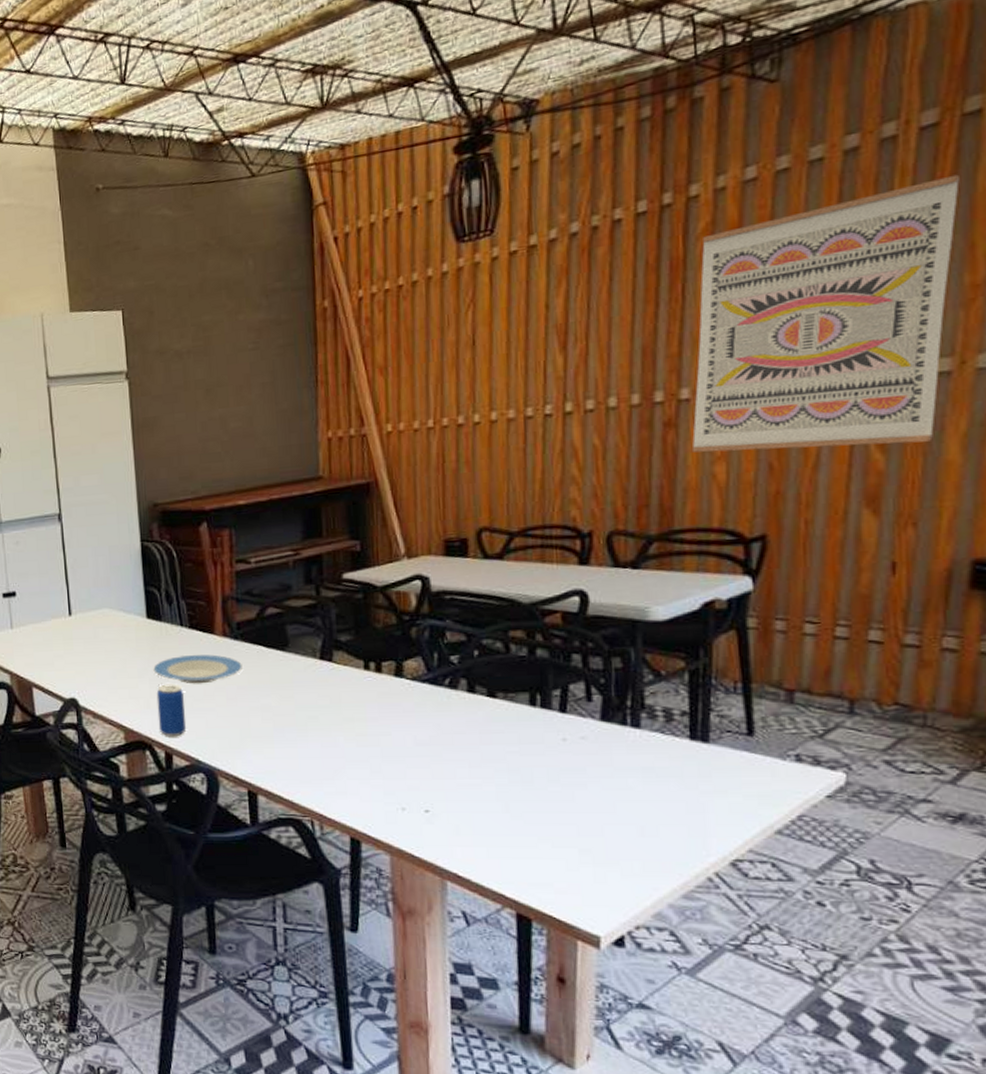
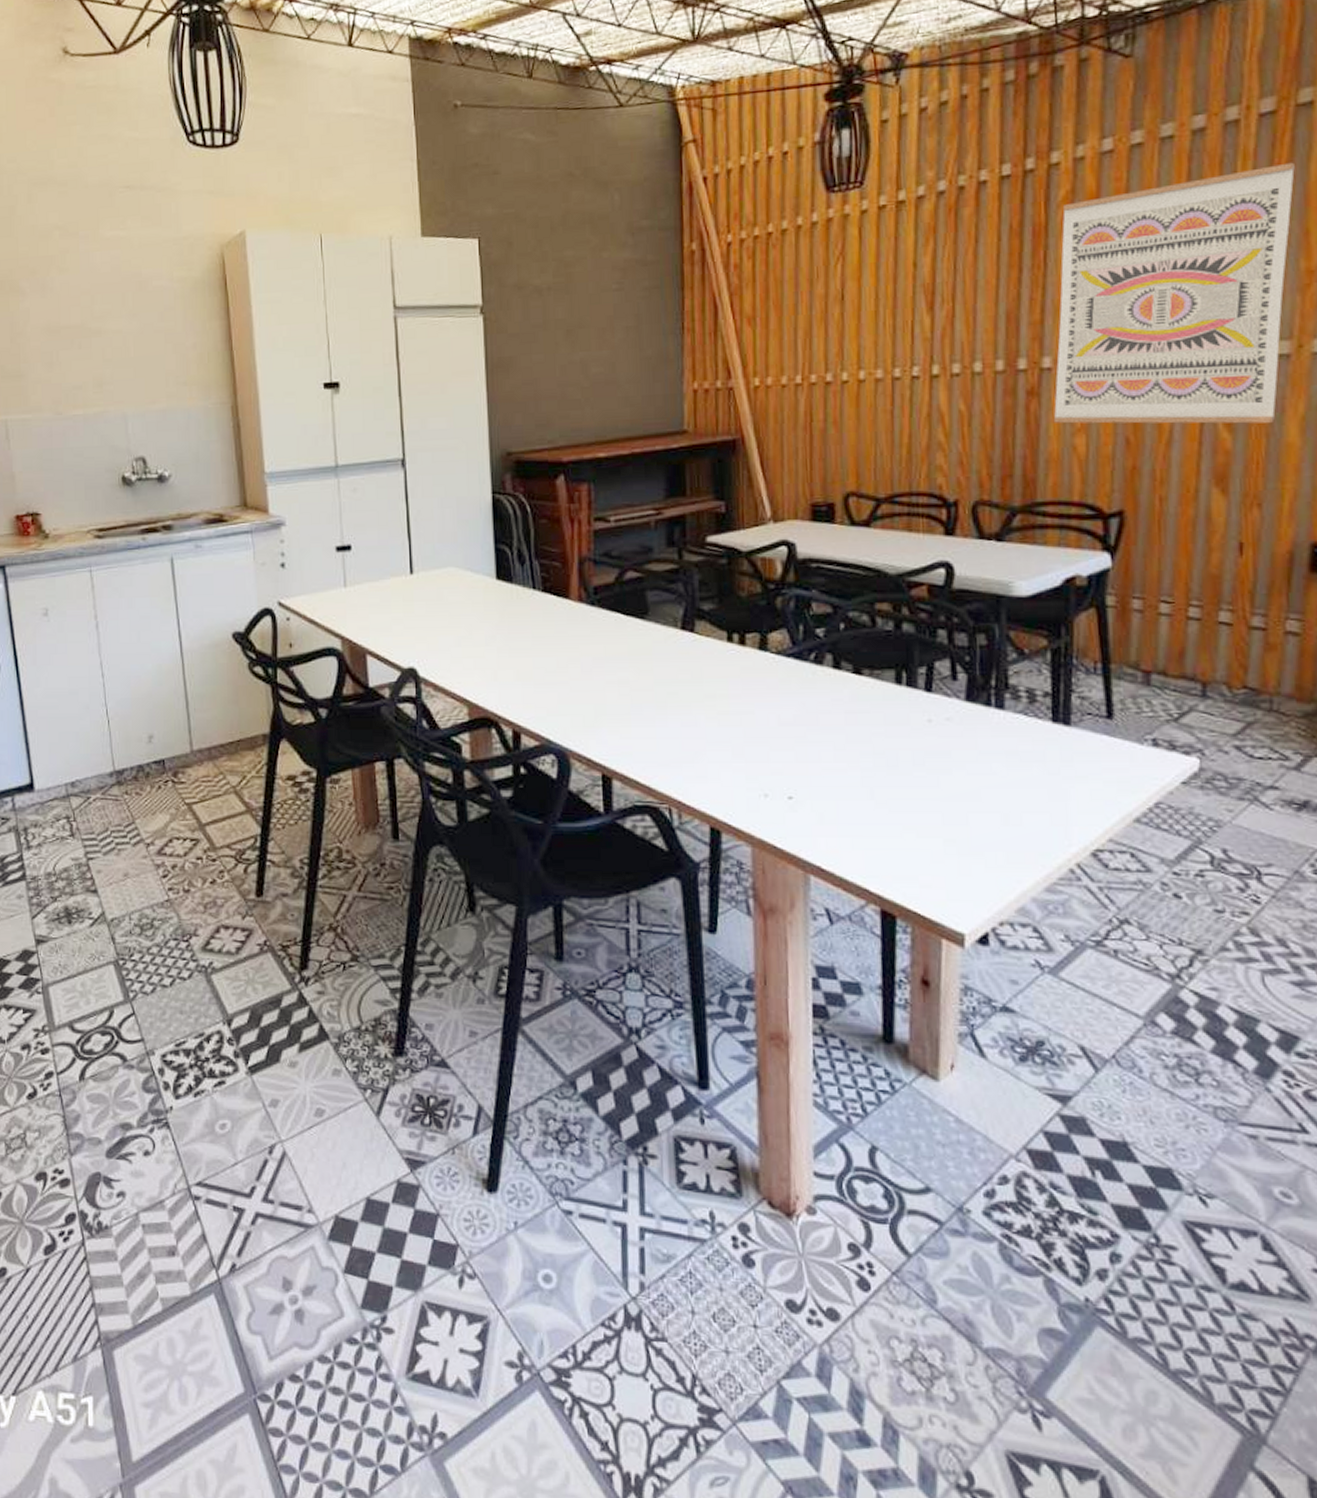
plate: present [153,654,242,684] -> none [502,622,599,654]
beverage can: present [156,684,187,737] -> none [505,653,537,714]

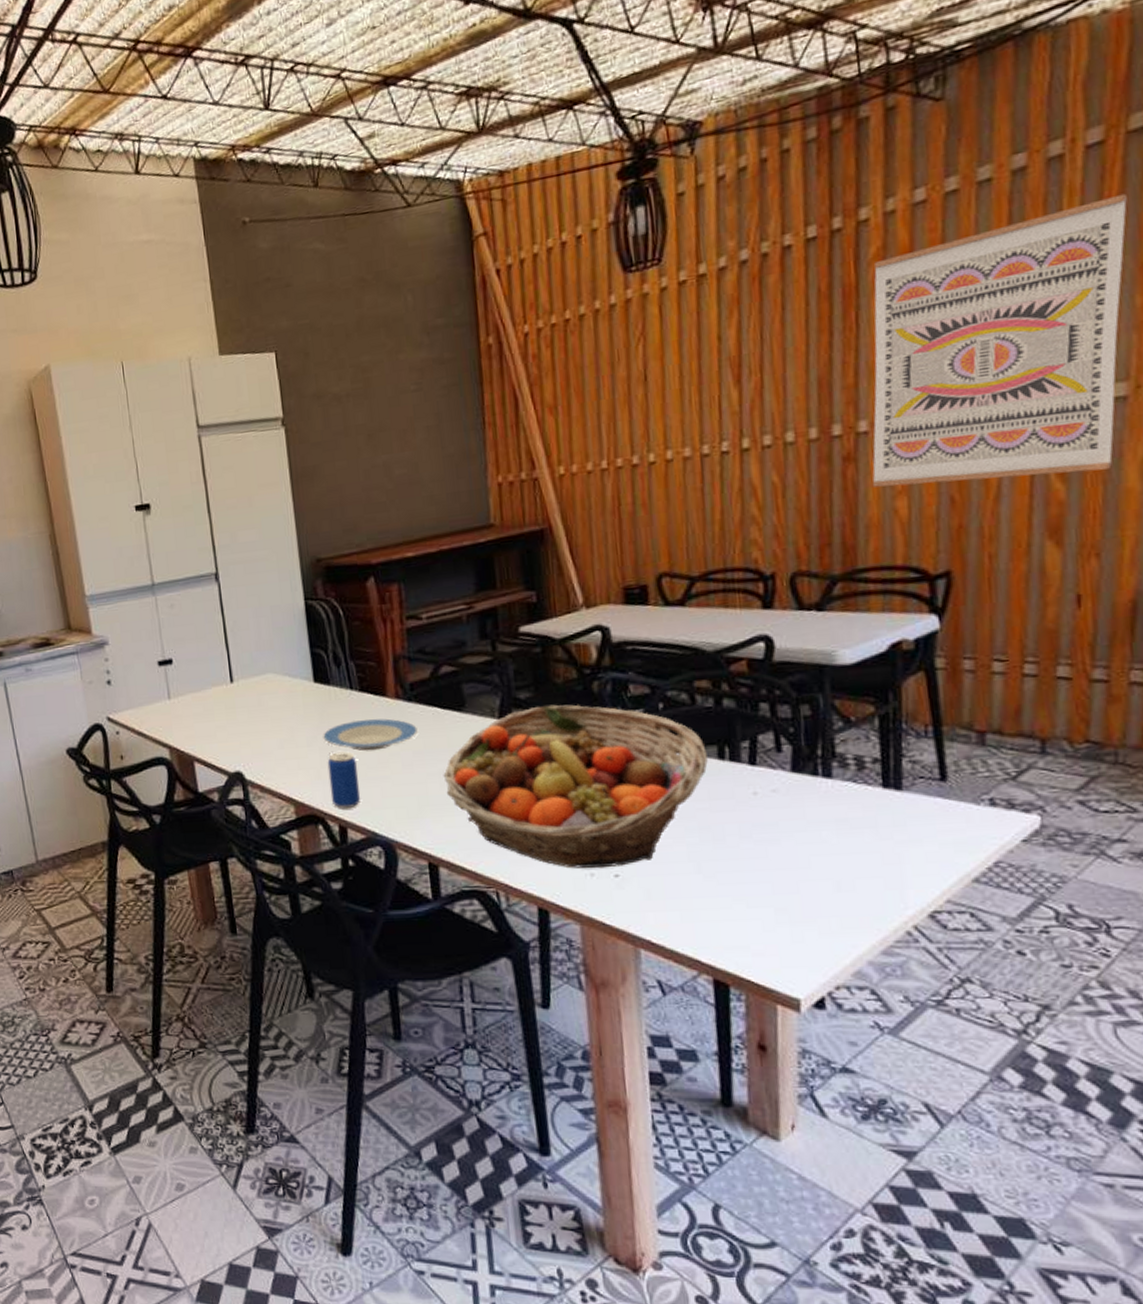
plate: none [502,622,599,654] -> present [323,718,418,751]
beverage can: none [505,653,537,714] -> present [327,751,361,809]
fruit basket: none [622,618,885,789] -> present [443,704,708,869]

